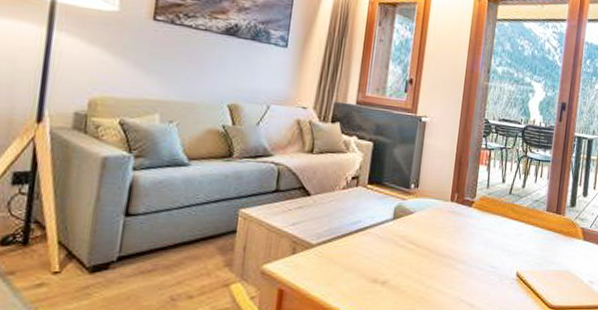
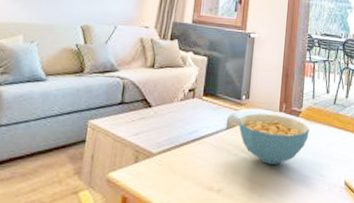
cereal bowl: none [406,203,483,256] -> present [238,113,310,164]

